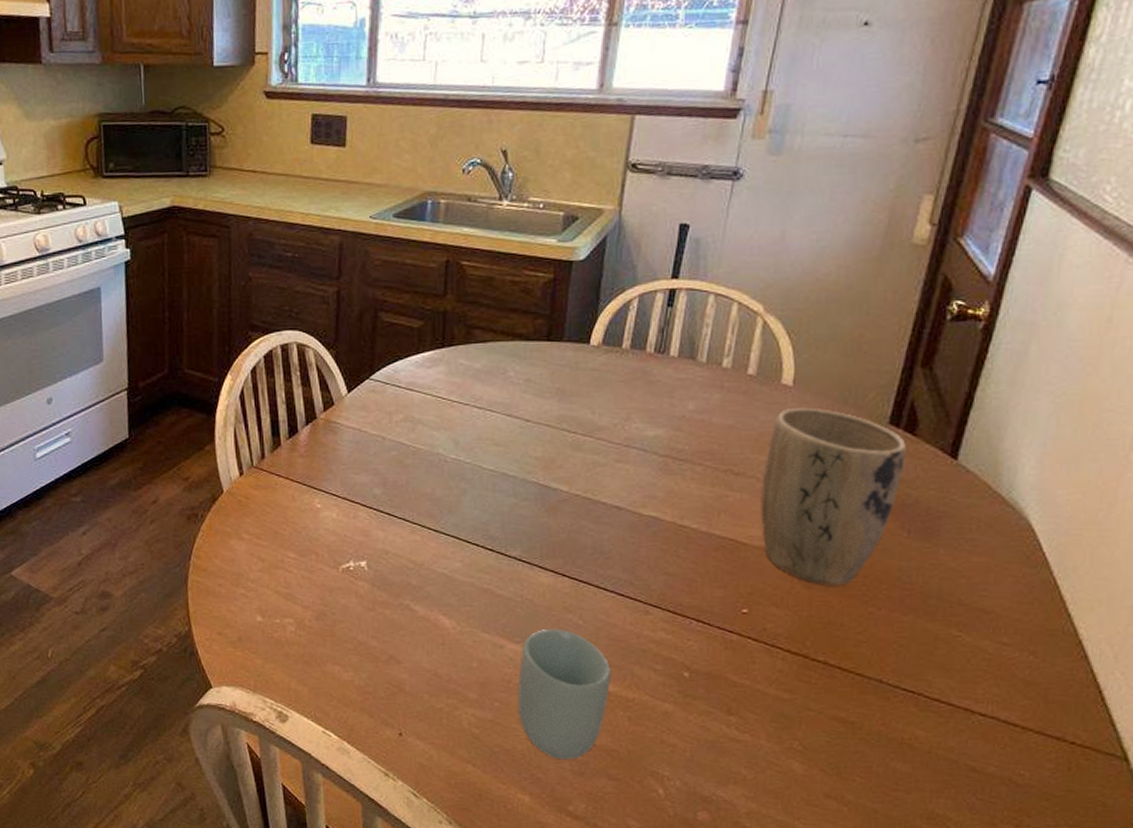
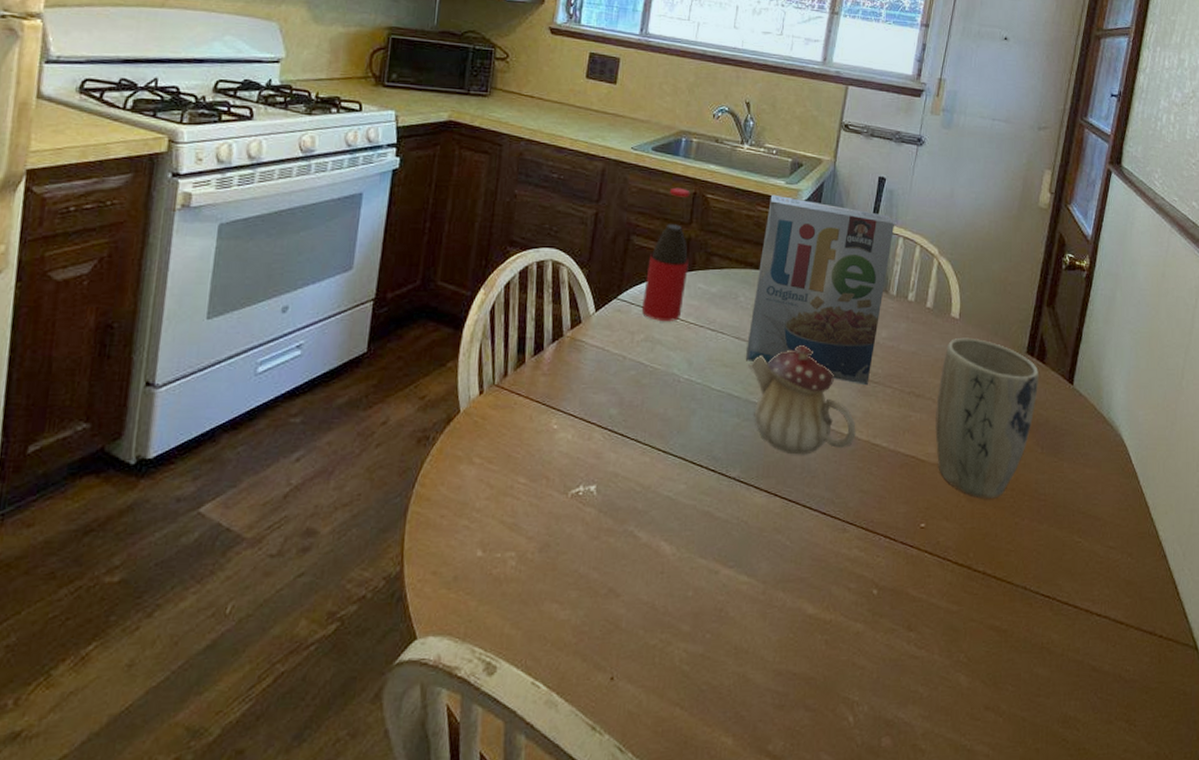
bottle: none [397,256,447,400] -> present [641,187,690,321]
cup: present [518,628,610,760] -> none [727,550,812,693]
cereal box: none [521,255,702,464] -> present [746,194,894,386]
teapot: none [525,421,658,536] -> present [750,345,856,455]

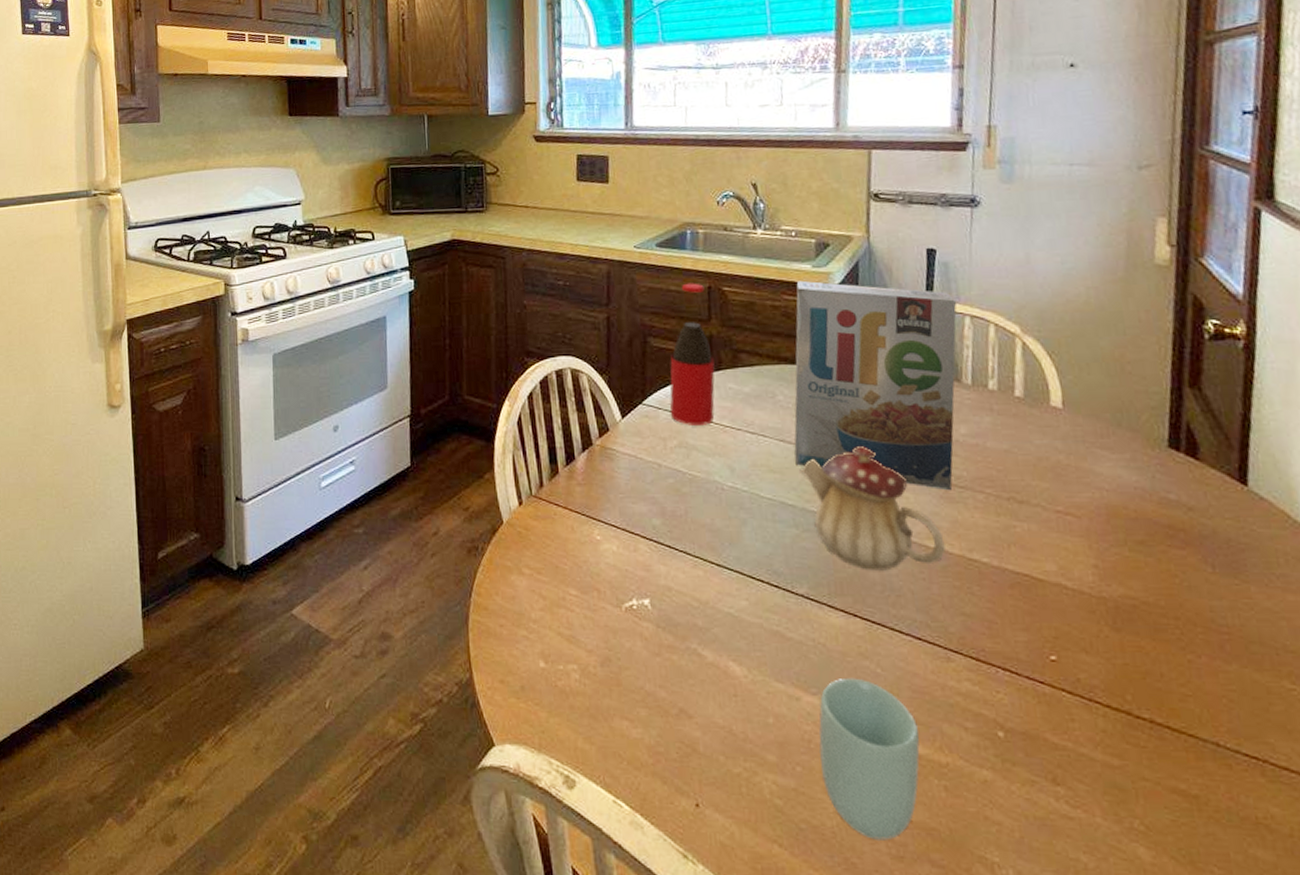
cup: none [727,550,812,693] -> present [818,677,920,841]
plant pot: present [935,337,1040,499] -> none [1048,430,1194,629]

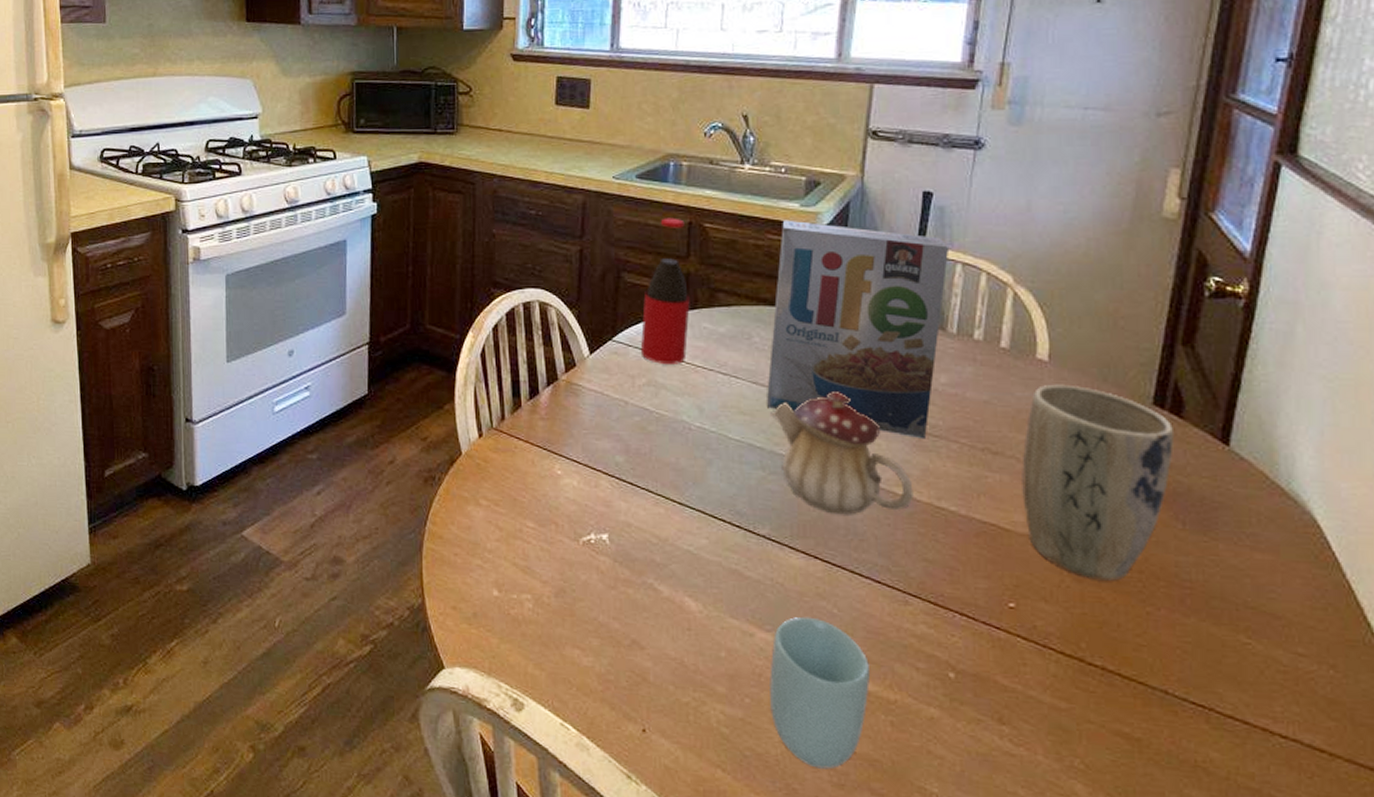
plant pot: none [1048,430,1194,629] -> present [1022,384,1175,581]

